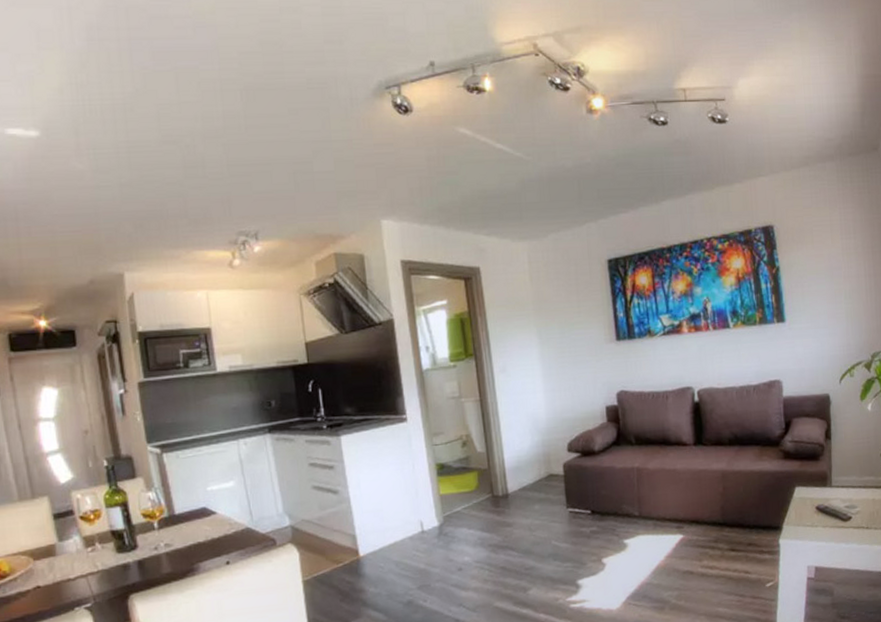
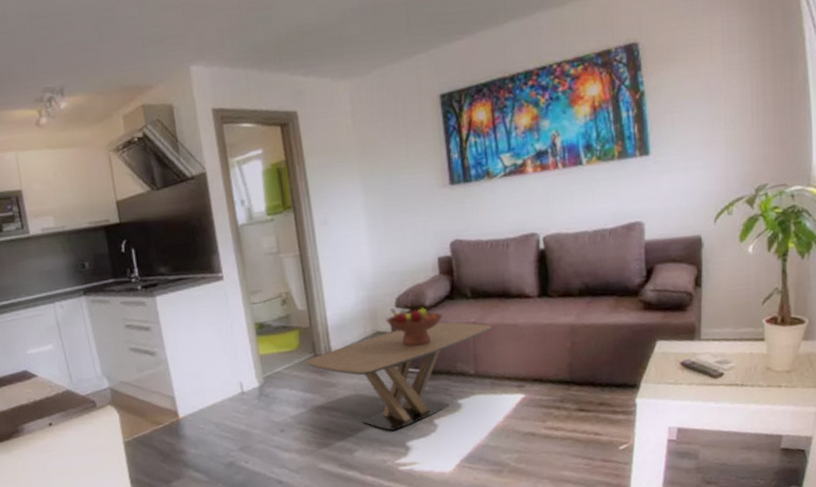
coffee table: none [483,465,654,570] -> present [305,321,492,431]
fruit bowl: none [558,452,610,489] -> present [386,308,443,346]

